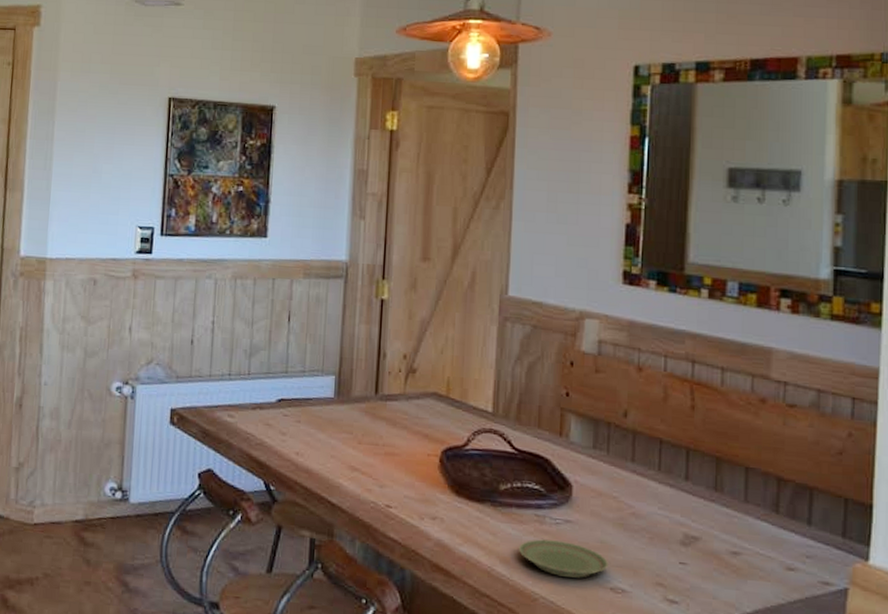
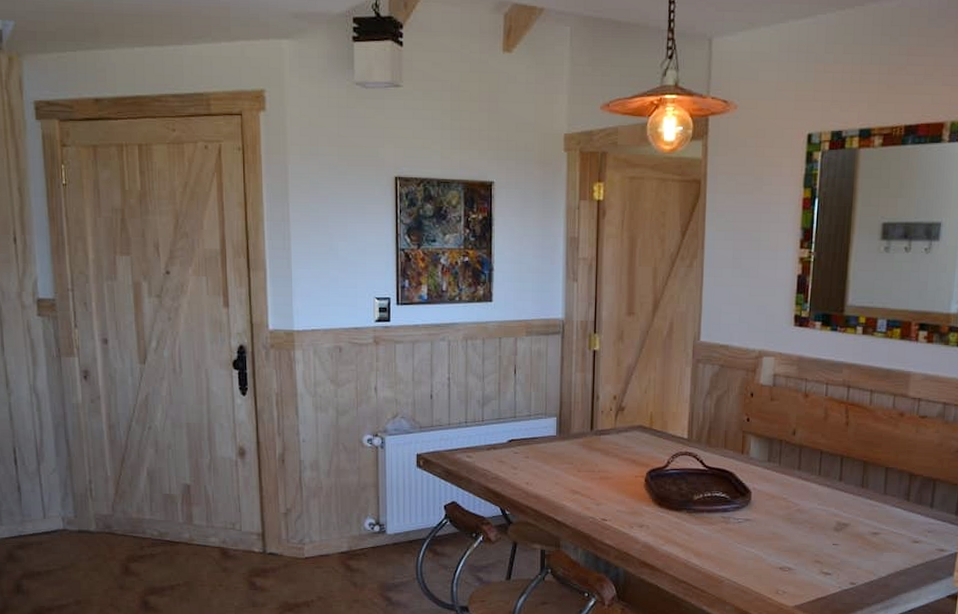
plate: present [518,539,608,578] -> none [708,535,778,562]

